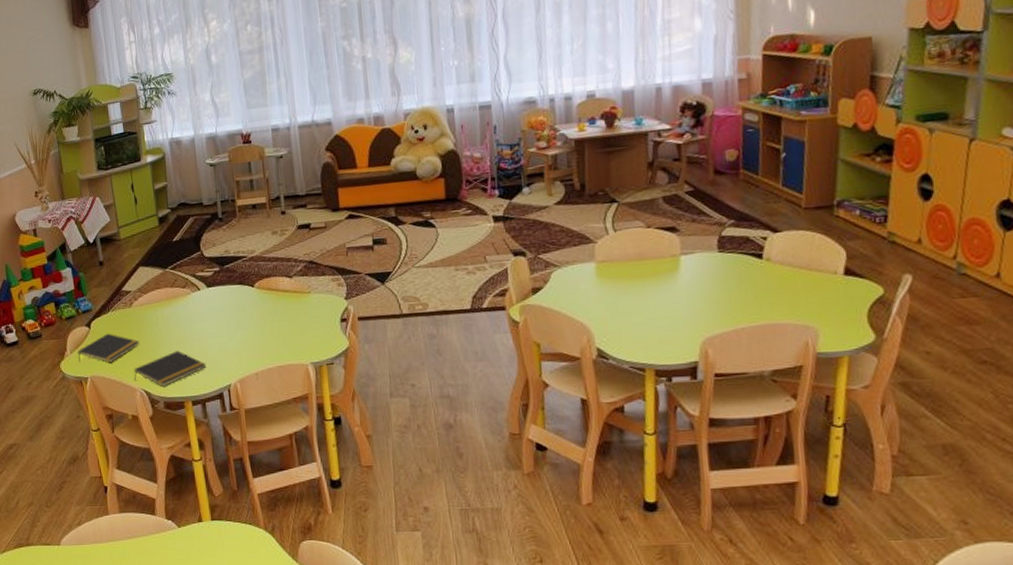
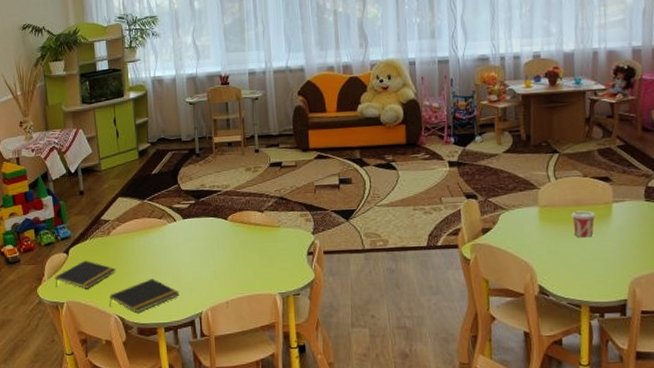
cup: none [632,264,662,295] -> present [570,210,597,238]

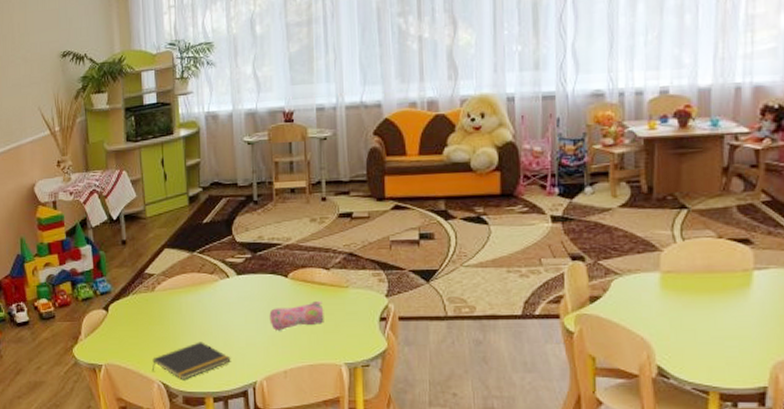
notepad: present [55,260,116,289] -> none [93,318,161,351]
pencil case: none [212,240,260,267] -> present [269,301,324,331]
cup: present [570,210,597,238] -> none [700,278,732,311]

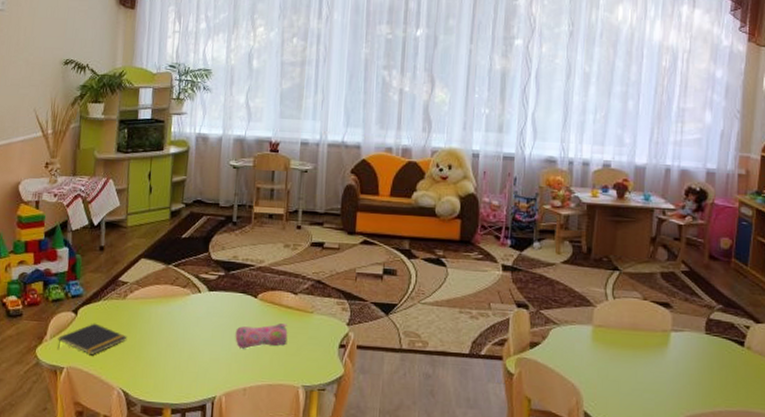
notepad: none [93,318,161,351] -> present [57,323,128,356]
notepad: present [152,342,231,381] -> none [114,352,193,390]

